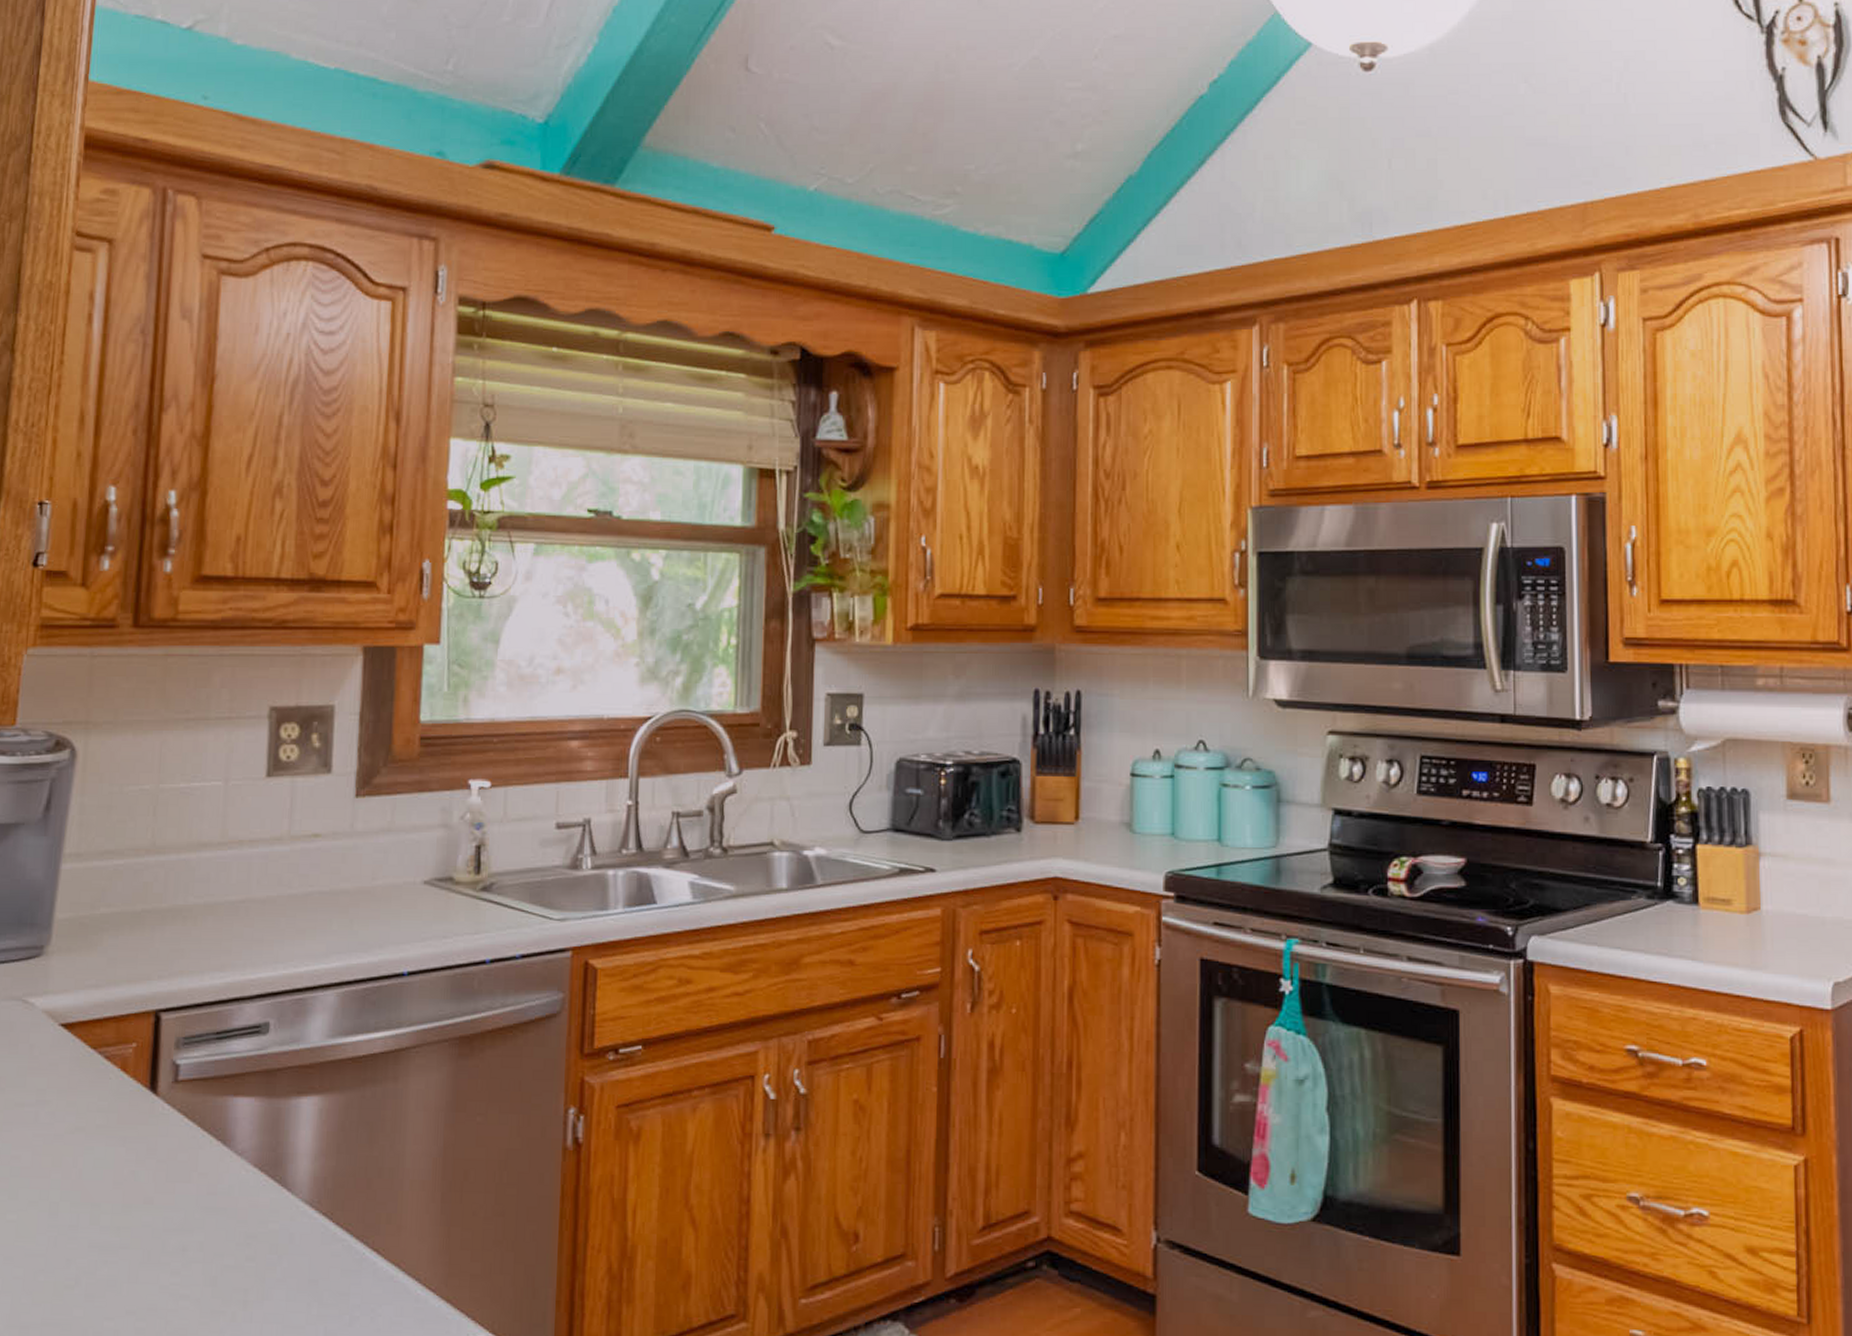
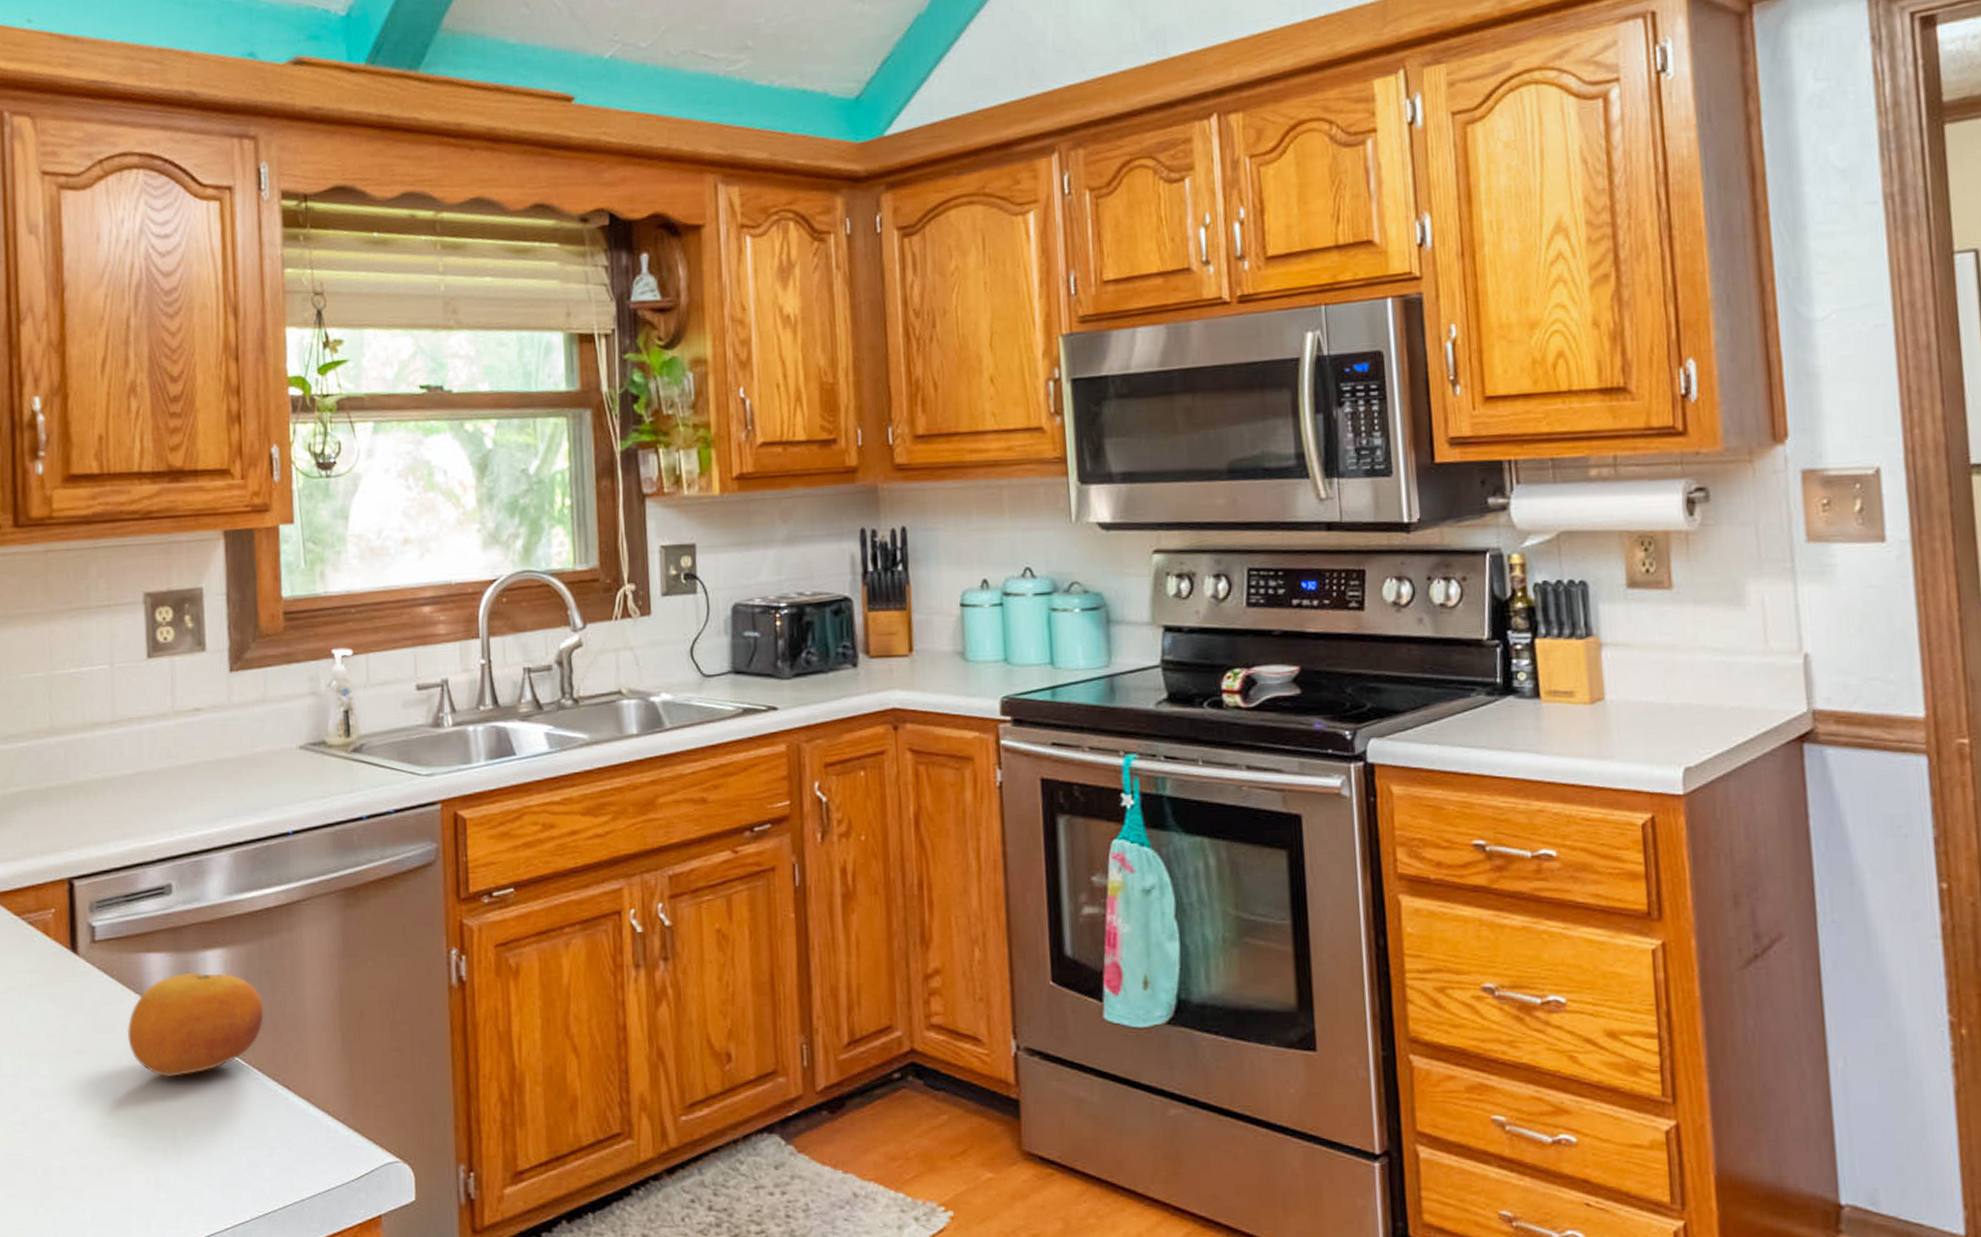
fruit: none [203,1120,359,1235] -> present [127,972,264,1078]

